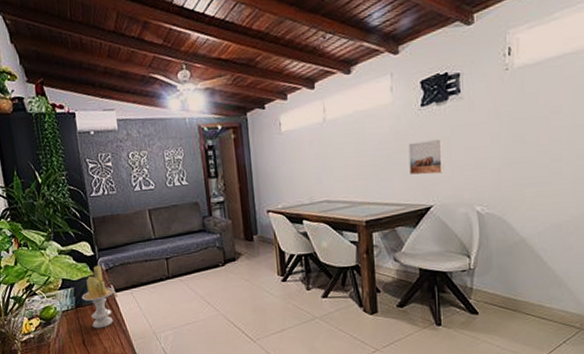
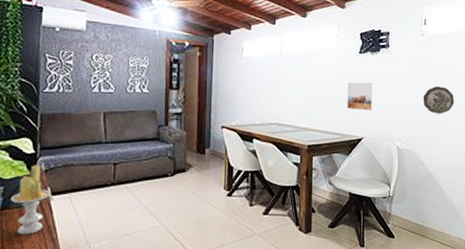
decorative plate: none [509,131,555,167] -> present [423,86,455,114]

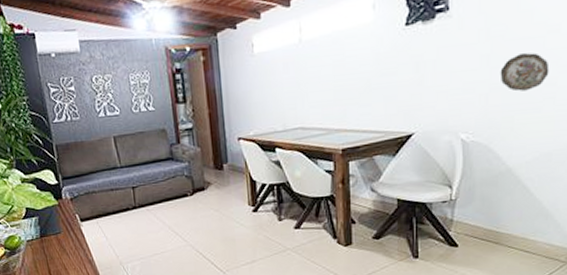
candle: present [10,165,51,235] -> none [46,194,80,259]
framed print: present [347,82,374,111] -> none [390,62,428,101]

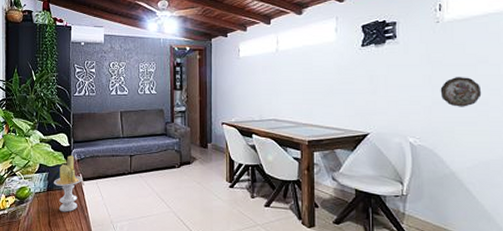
candle: none [46,194,80,259] -> present [53,155,82,212]

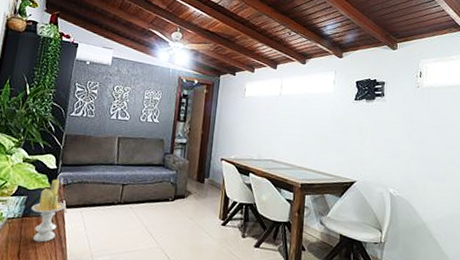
decorative plate: present [440,77,482,107] -> none [417,137,450,165]

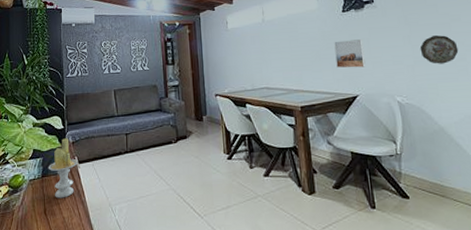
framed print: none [341,126,369,156] -> present [334,39,366,68]
decorative plate: none [417,137,450,165] -> present [420,35,459,64]

